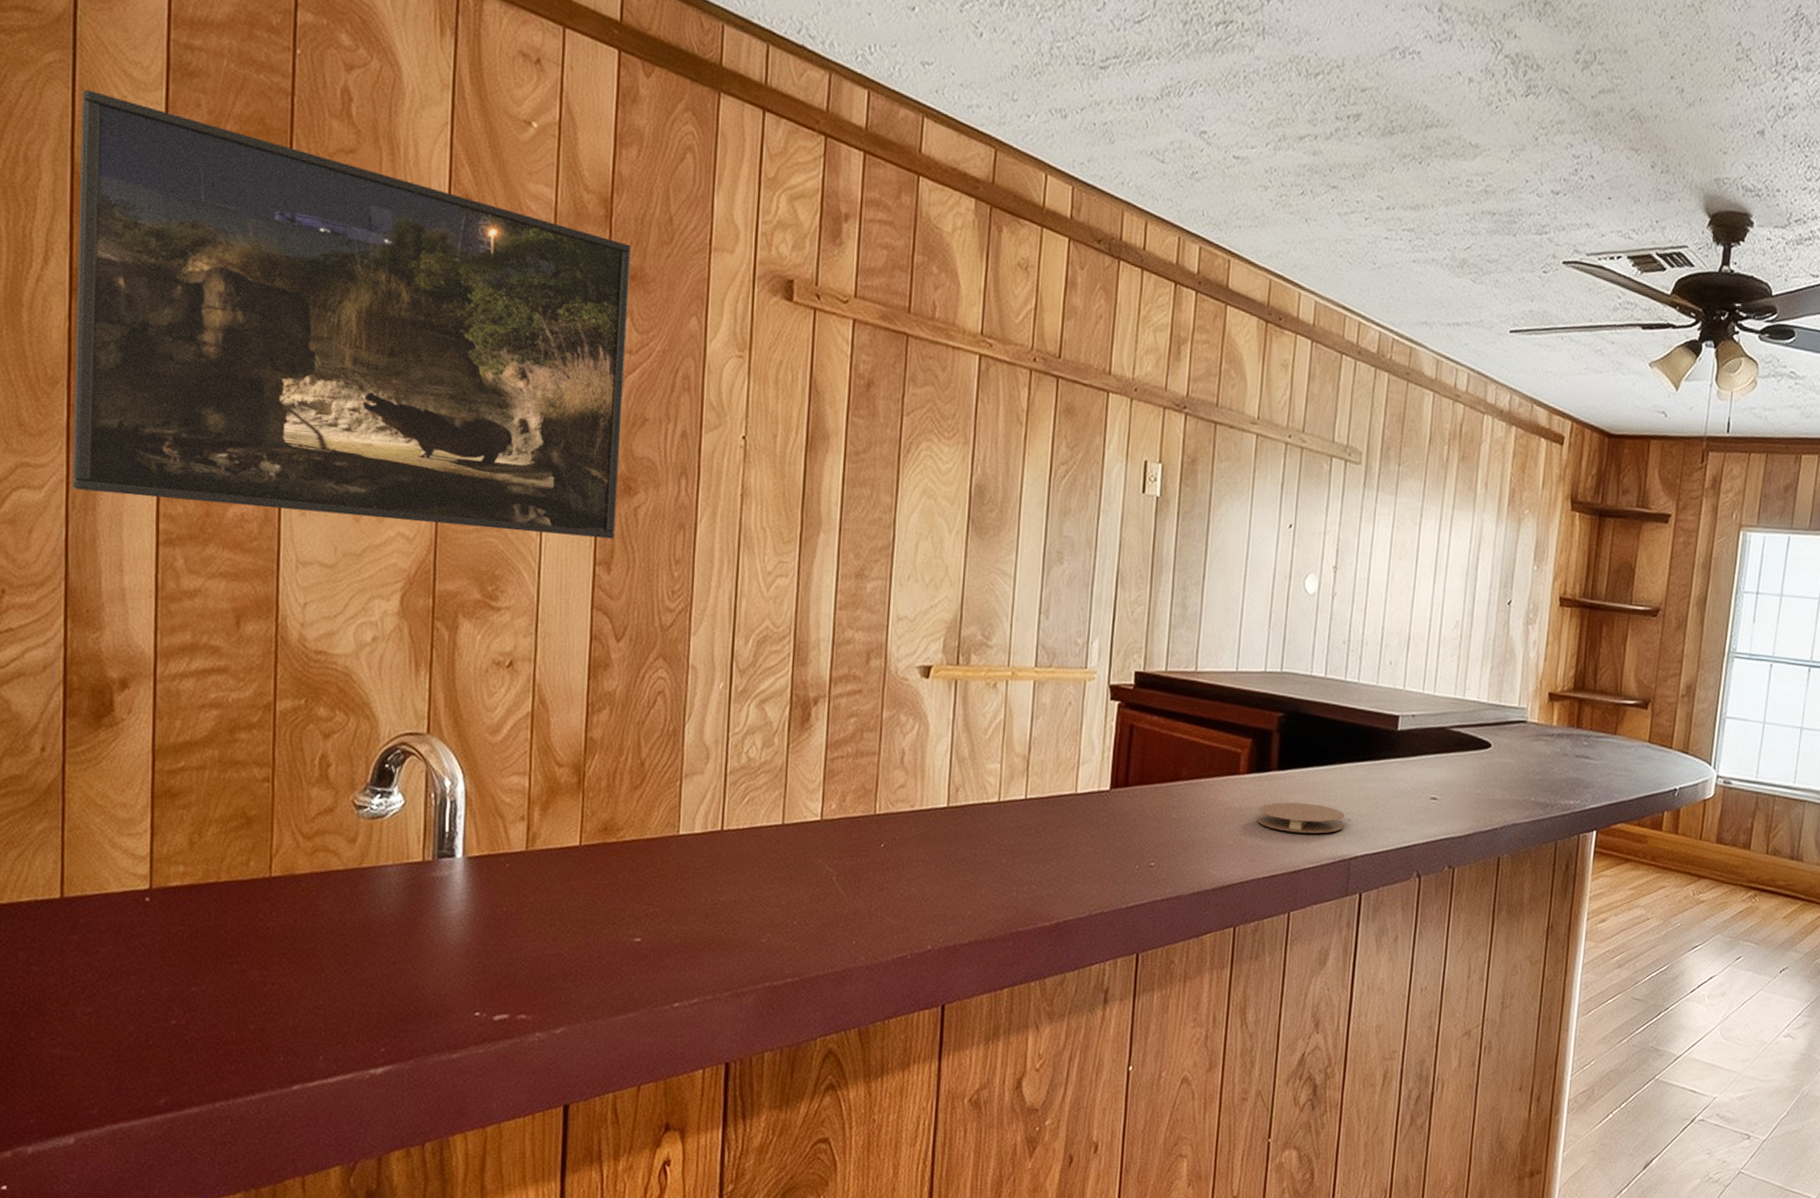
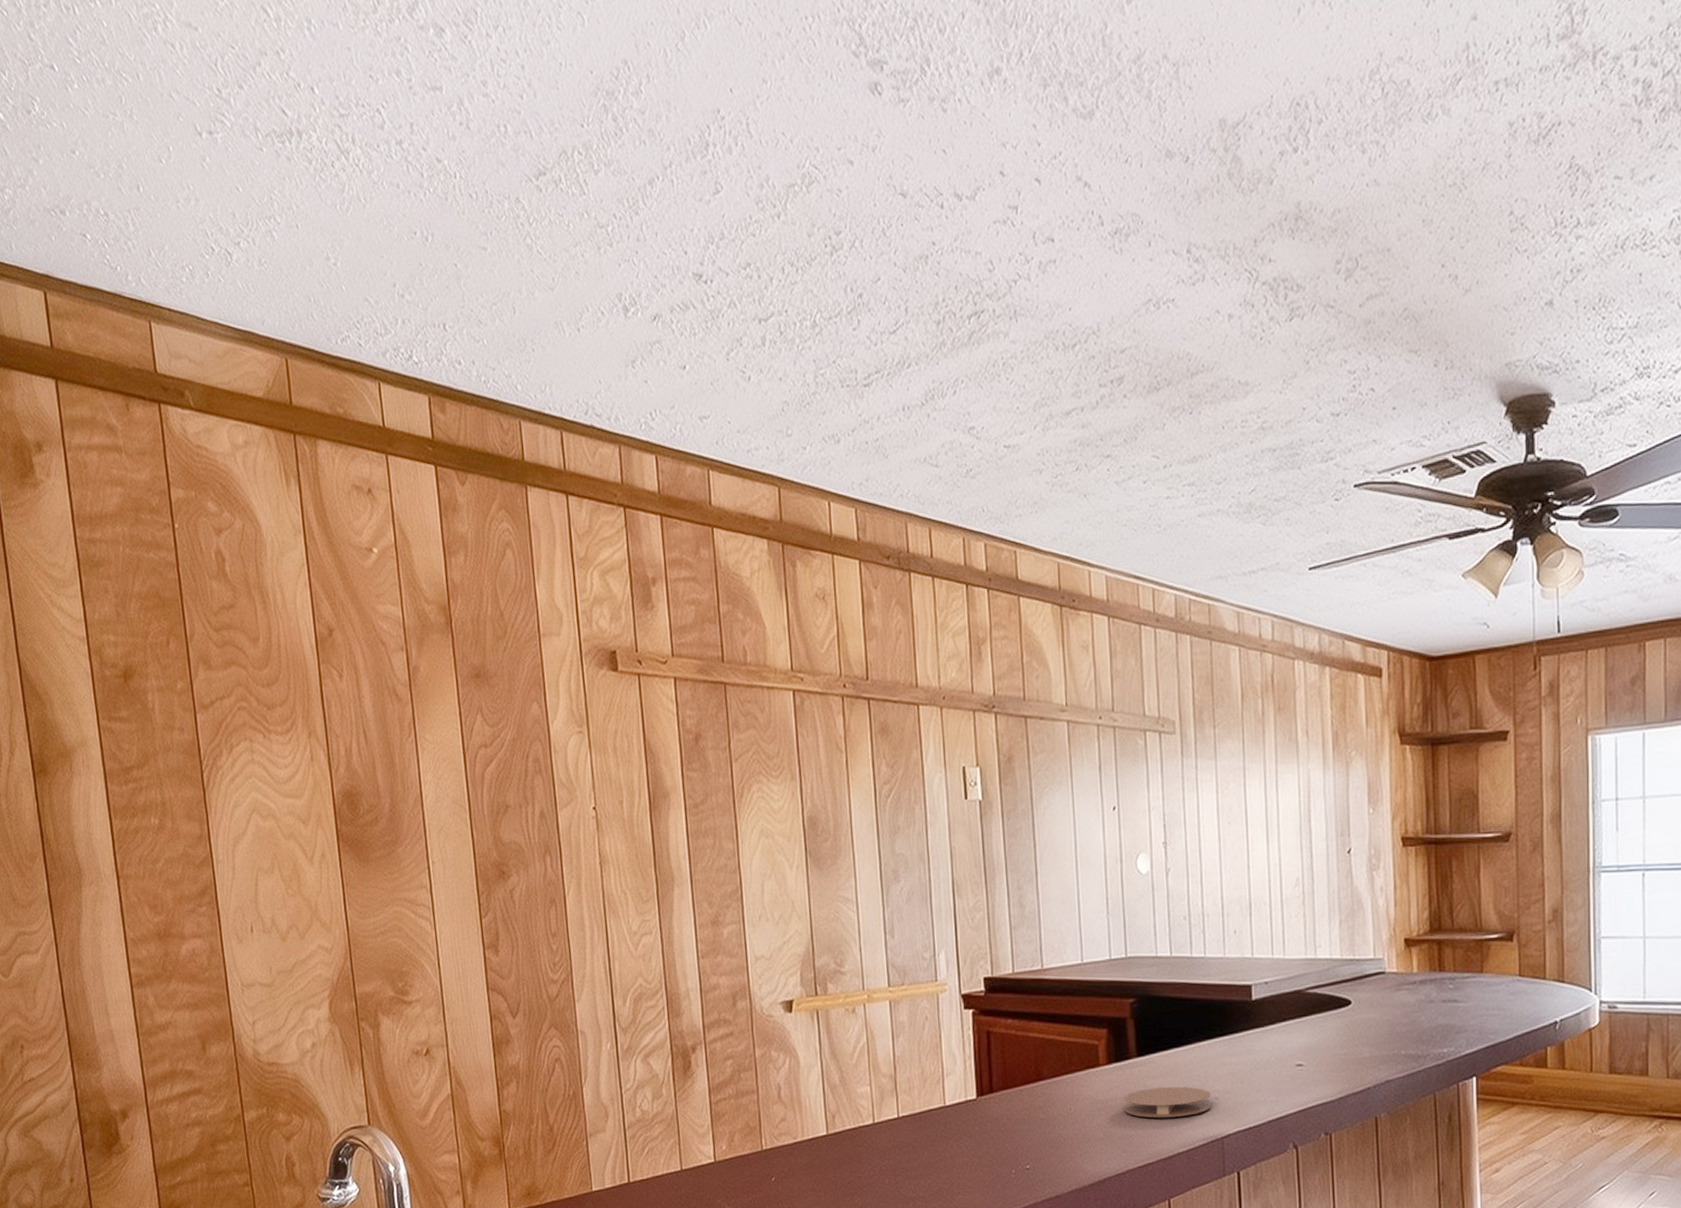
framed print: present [72,89,632,539] -> none [17,595,497,949]

